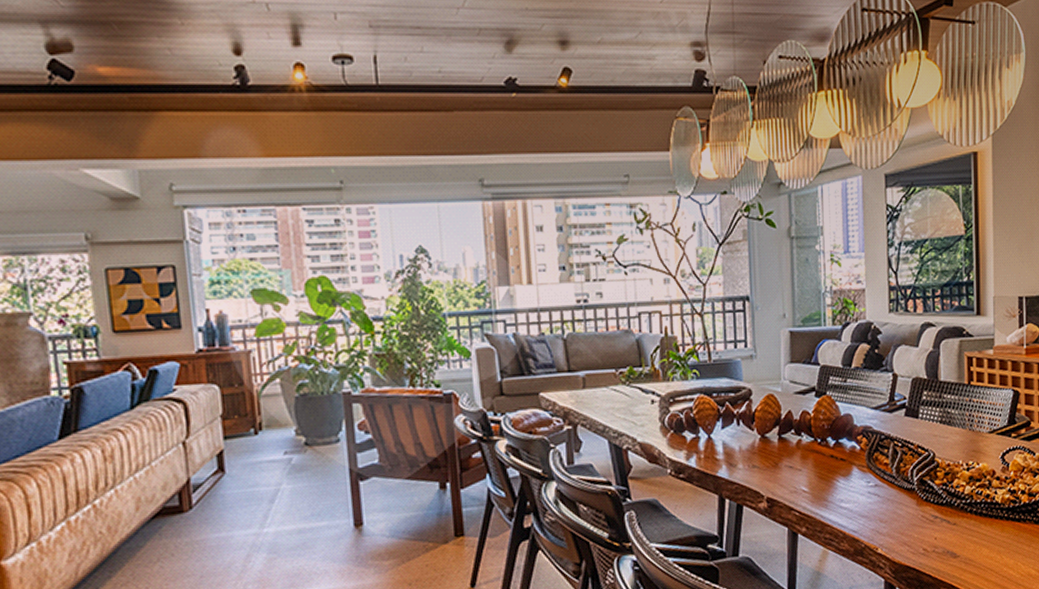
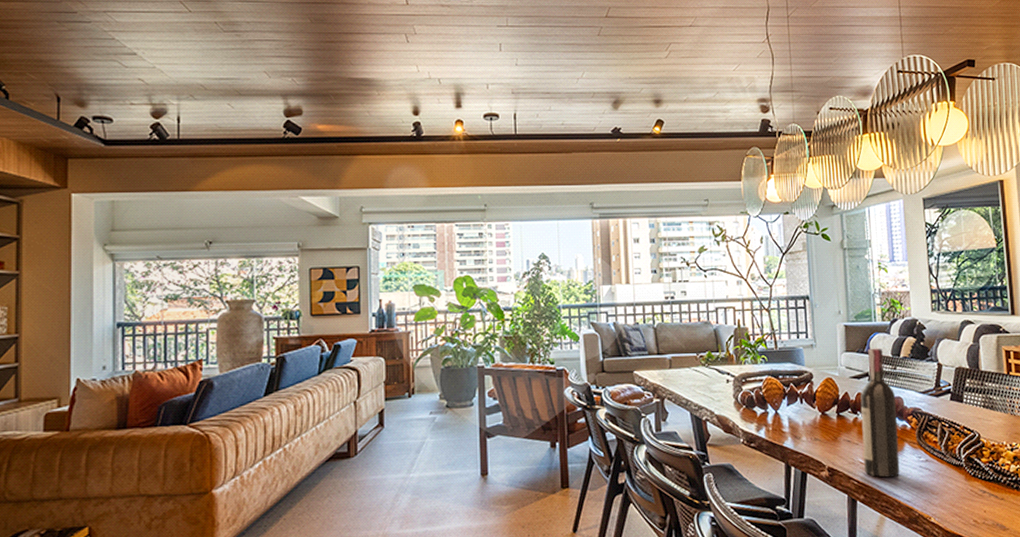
wine bottle: none [805,357,847,507] -> present [860,348,900,478]

